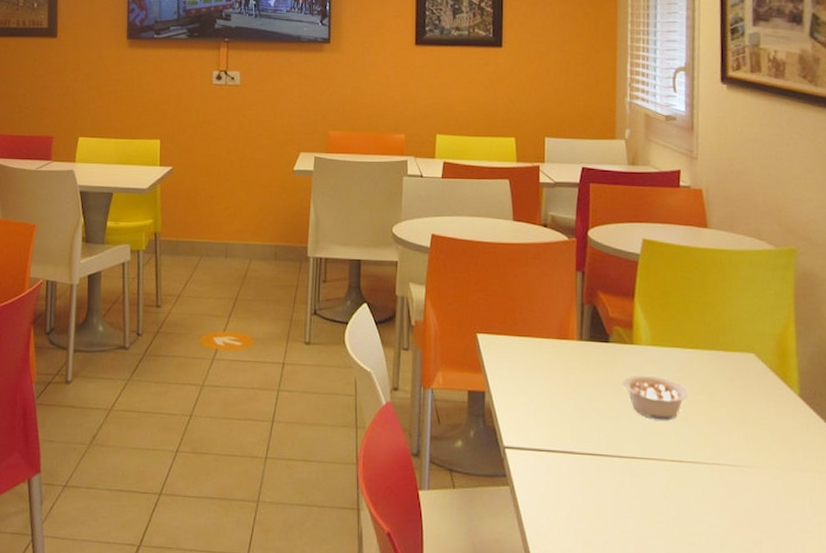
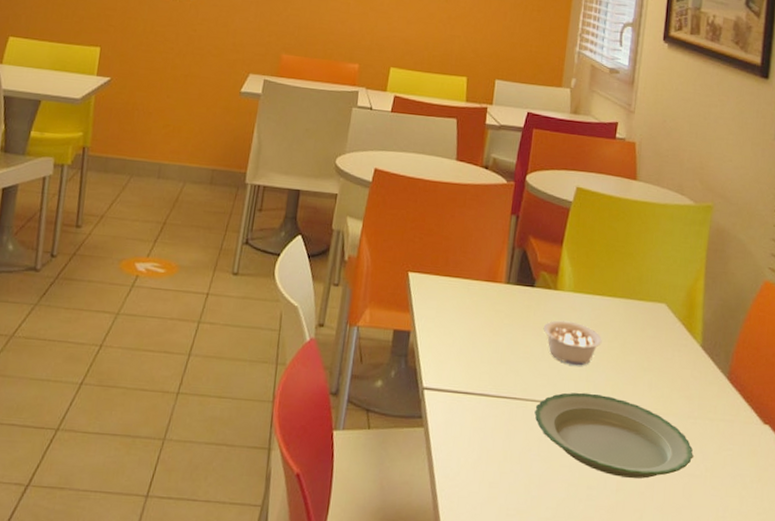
plate: none [623,447,803,534] -> present [534,392,693,479]

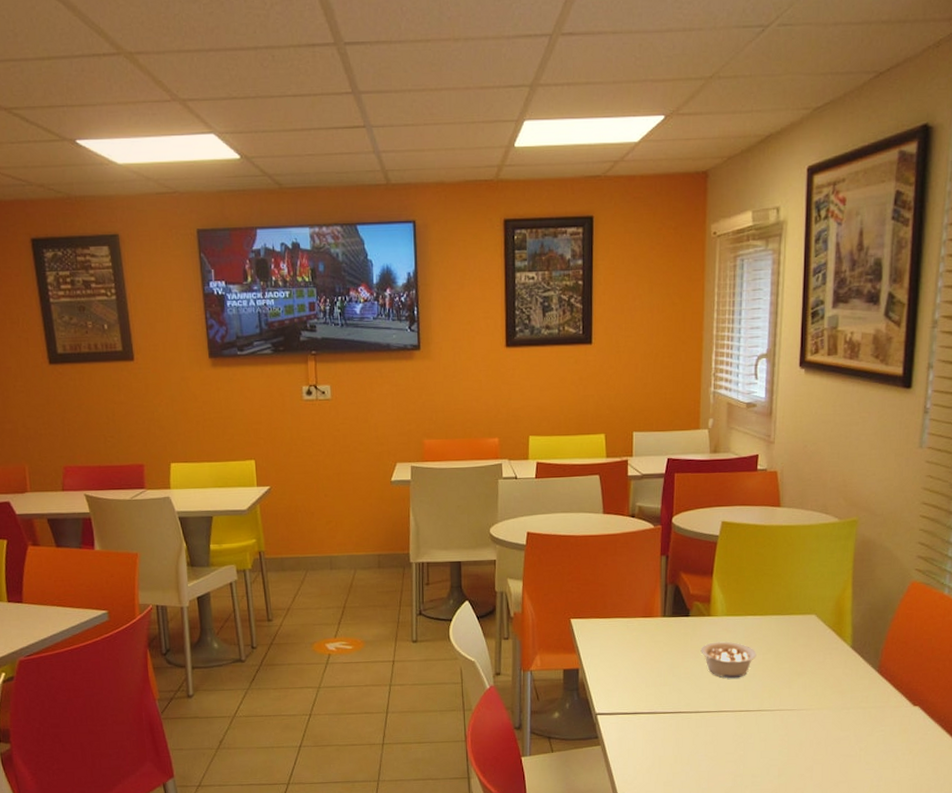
plate: present [534,392,693,479] -> none [699,699,848,765]

